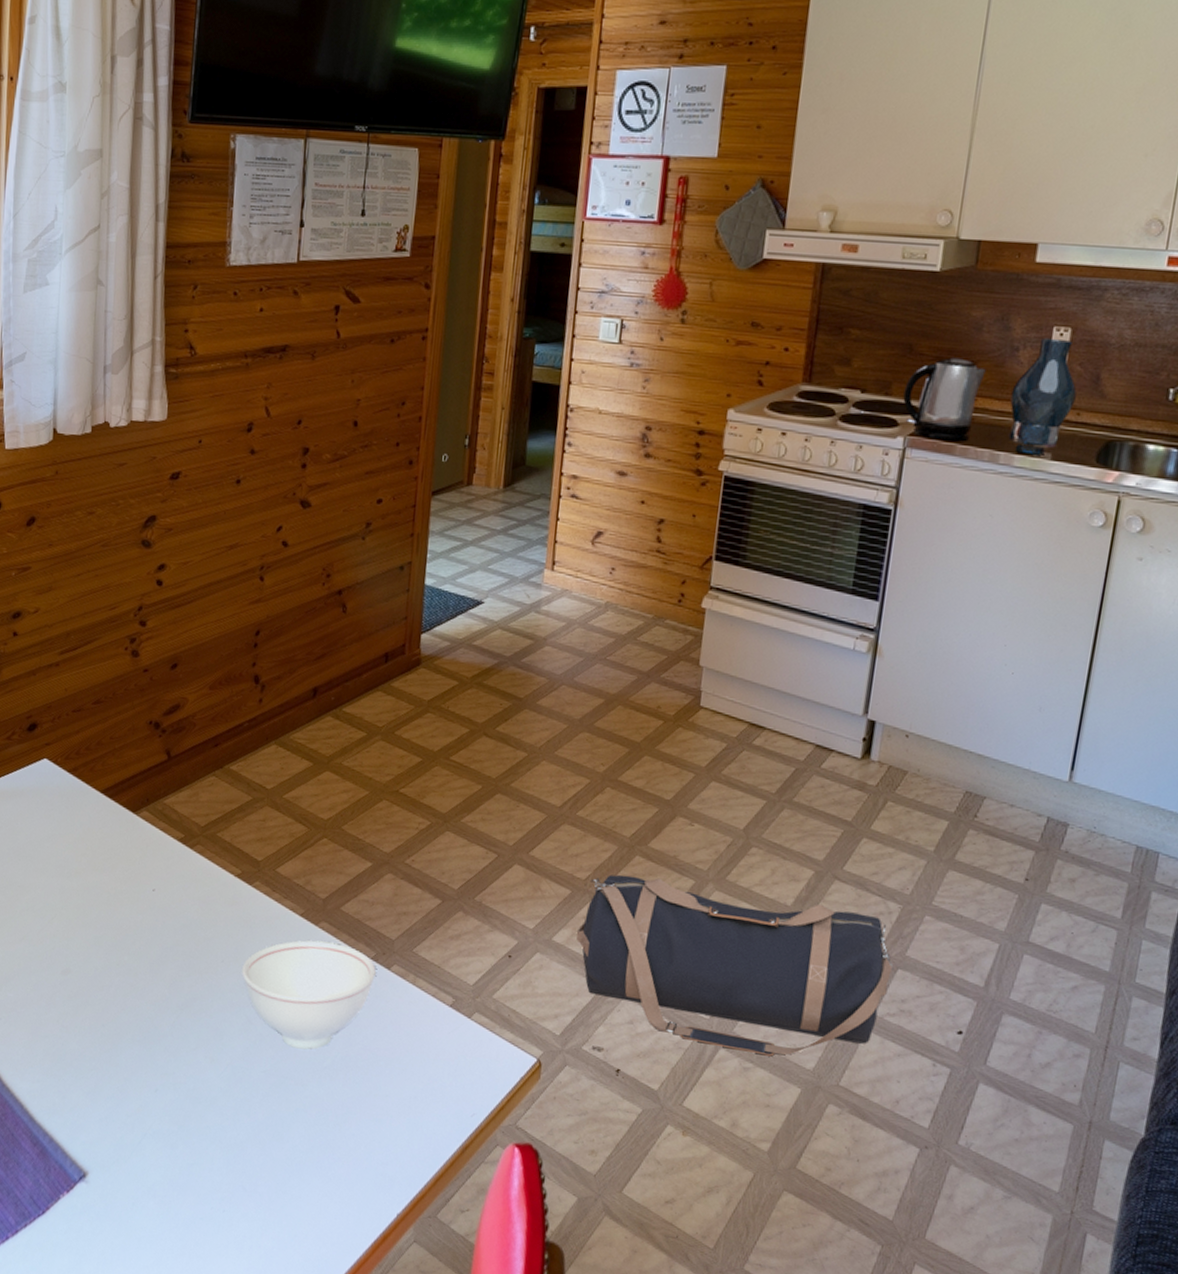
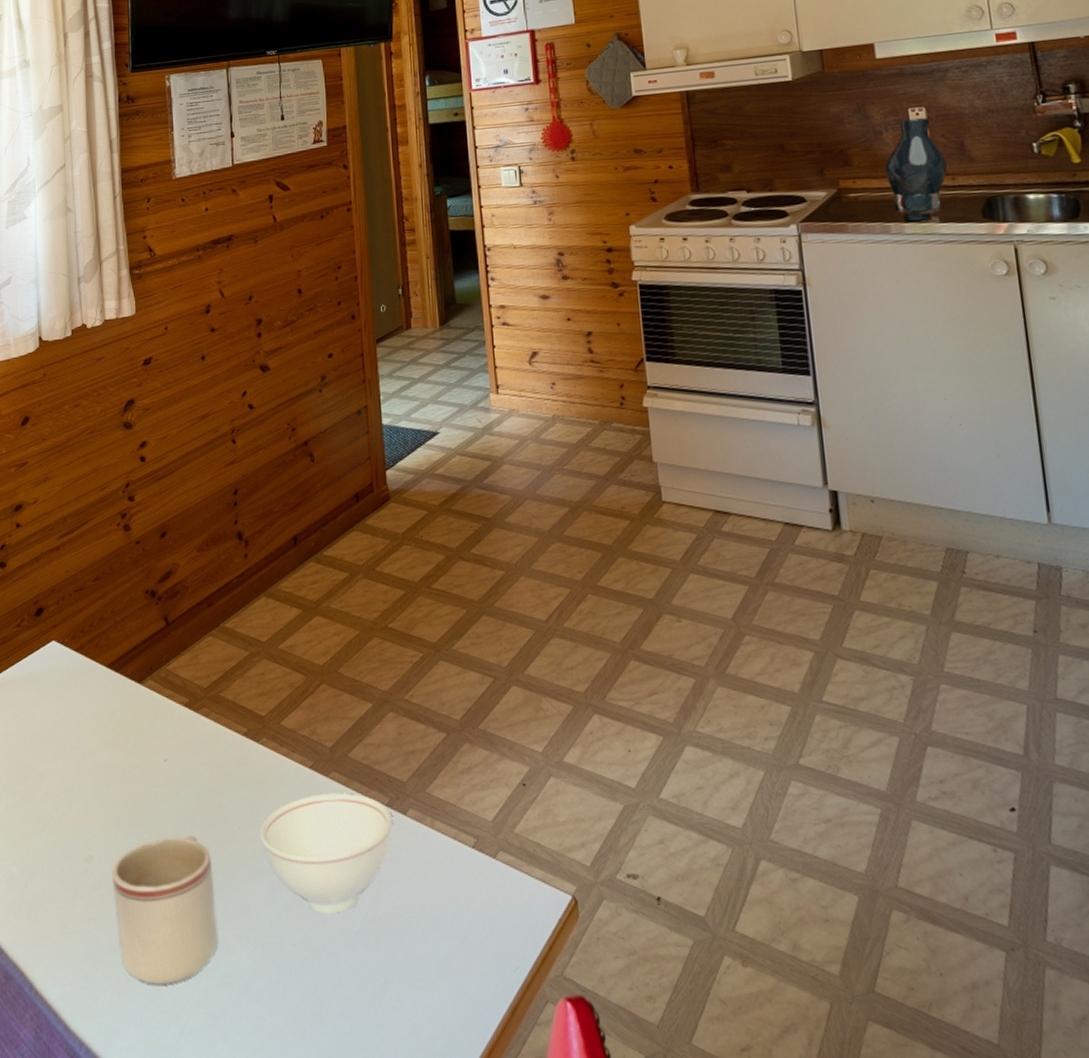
mug: none [88,962,191,1093] -> present [112,836,218,985]
duffel bag: present [576,874,894,1057] -> none [586,681,923,863]
kettle: present [903,357,986,442] -> none [785,149,857,223]

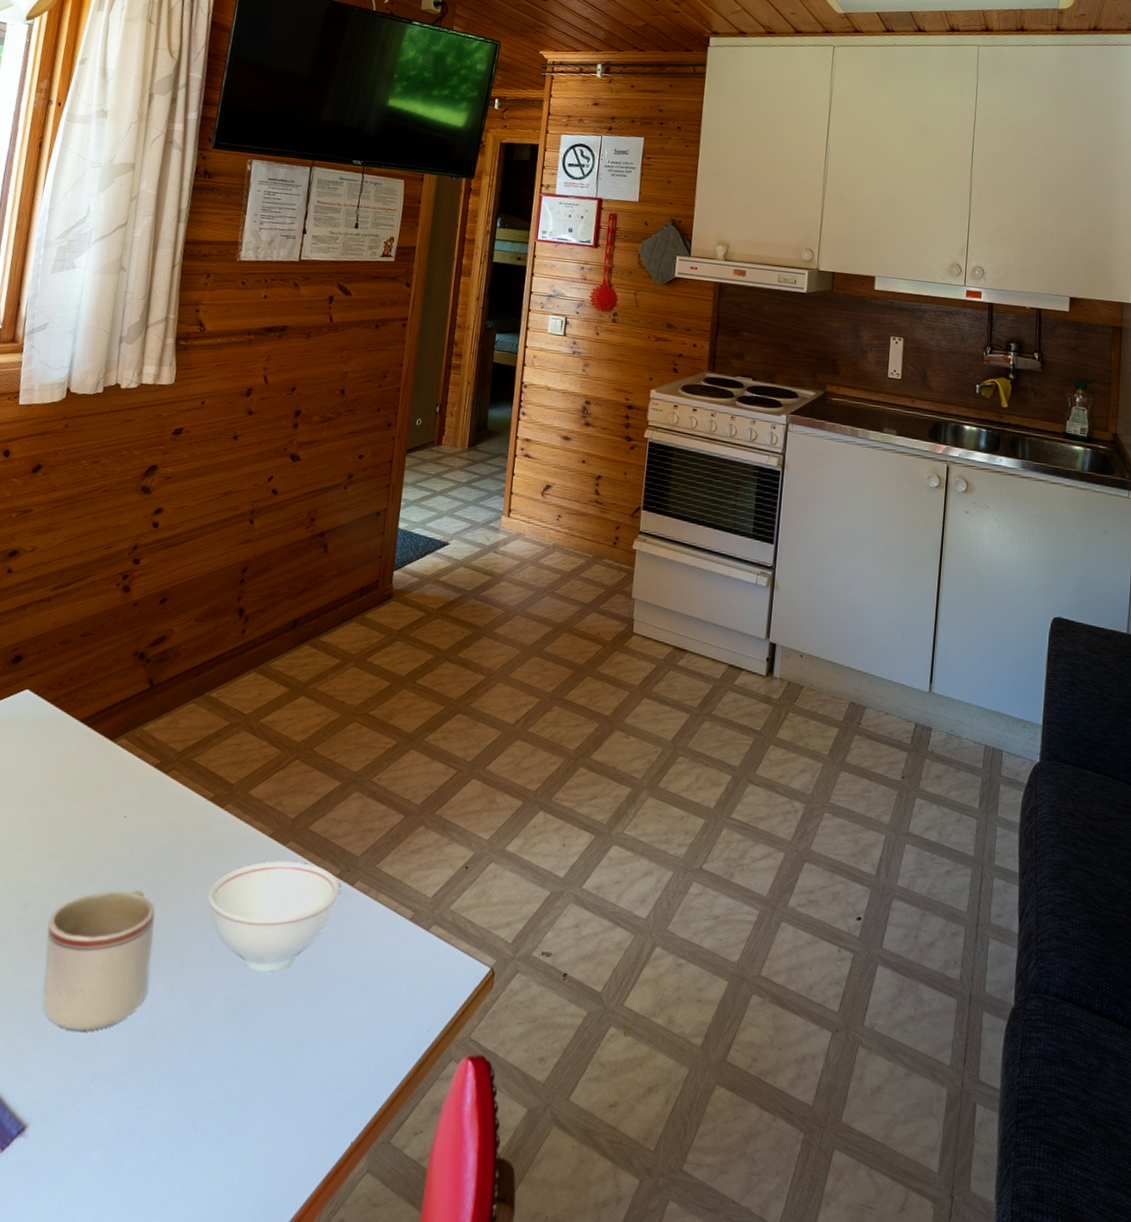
vase: present [885,118,947,222] -> none [863,344,911,432]

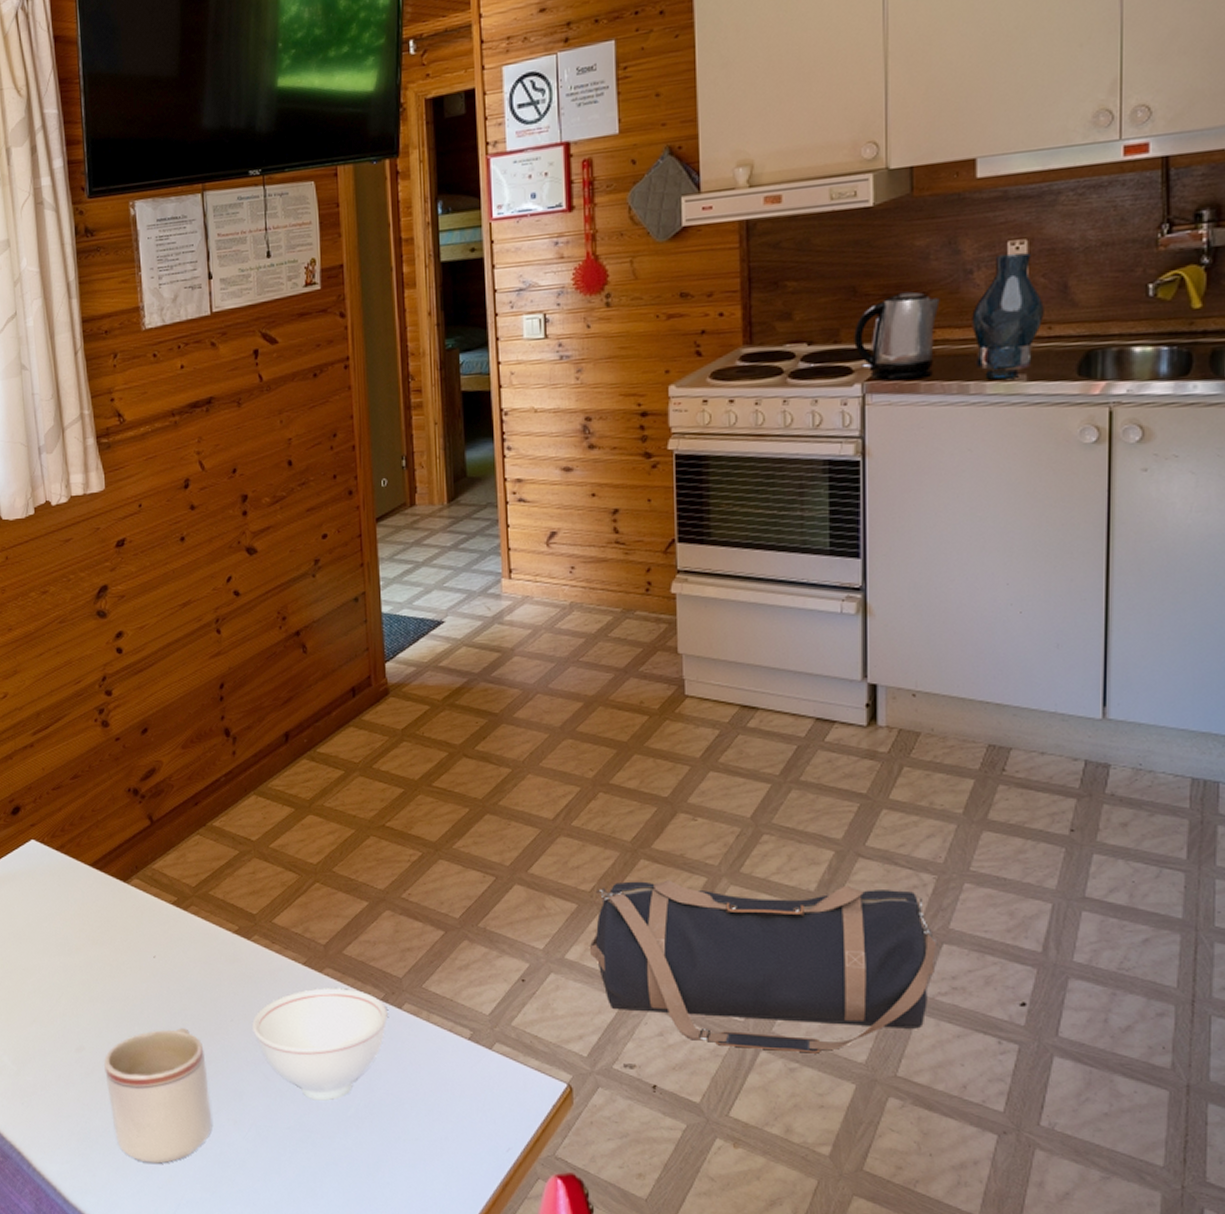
duffel bag: none [527,785,801,952] -> present [589,880,938,1054]
kettle: none [784,356,844,420] -> present [854,291,940,382]
vase: none [863,344,911,432] -> present [972,253,1044,380]

